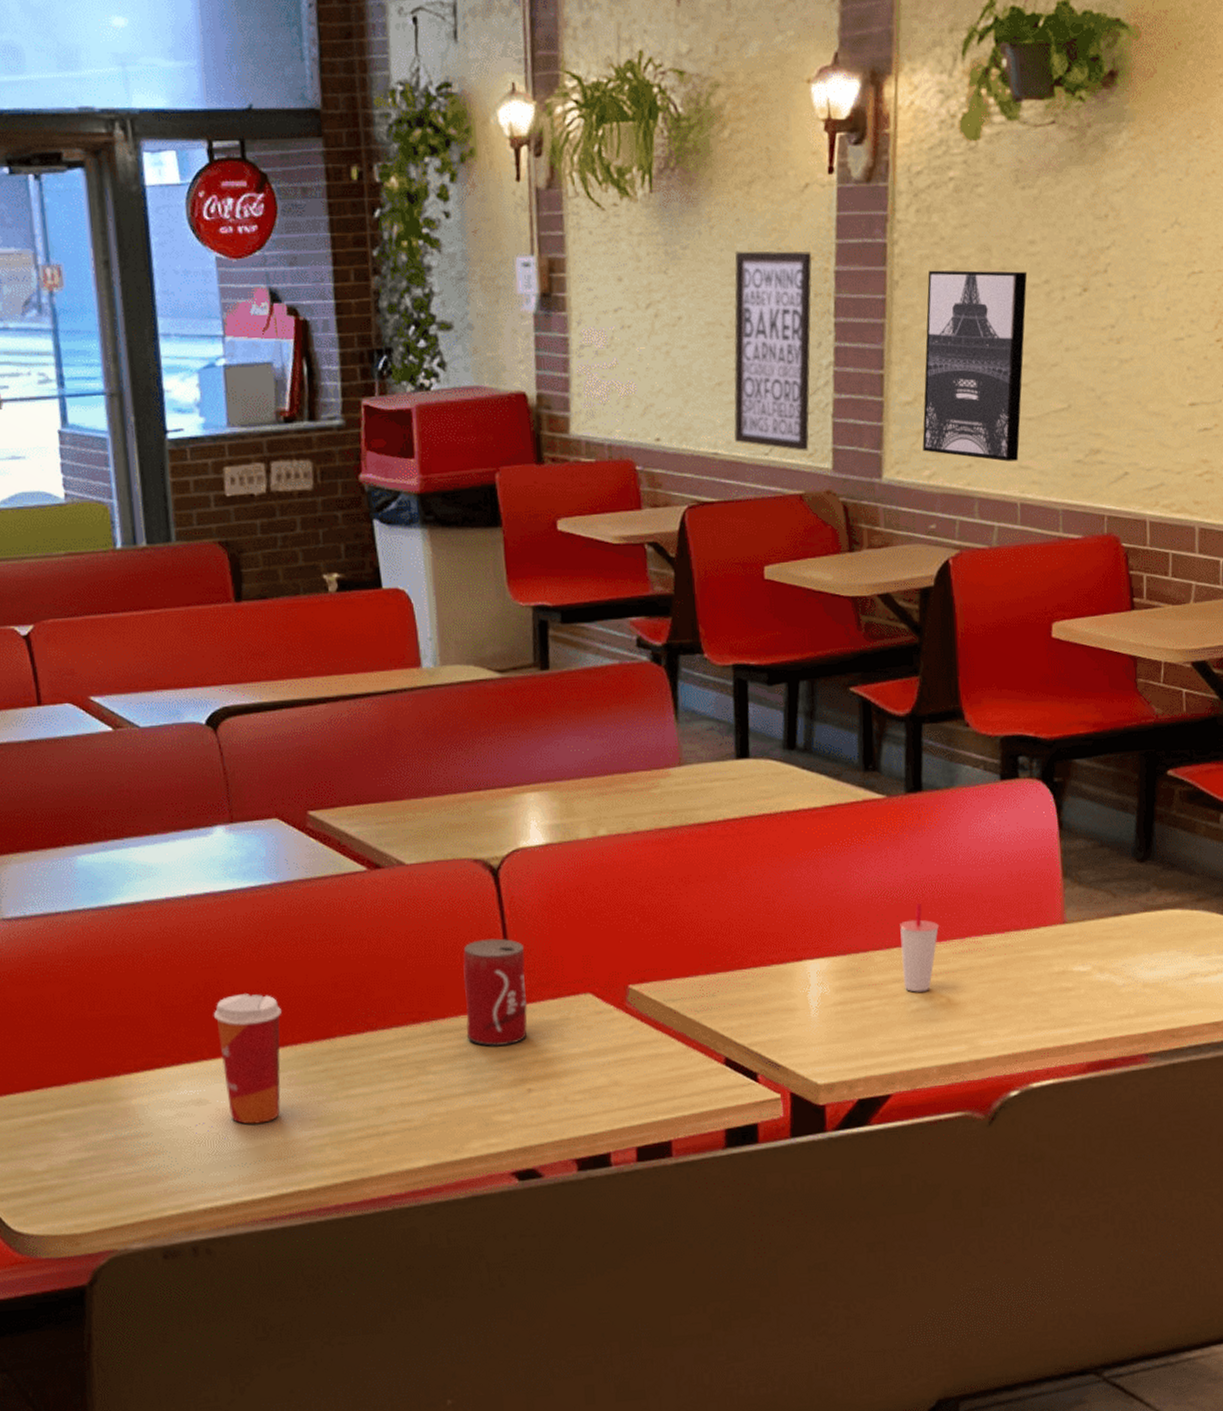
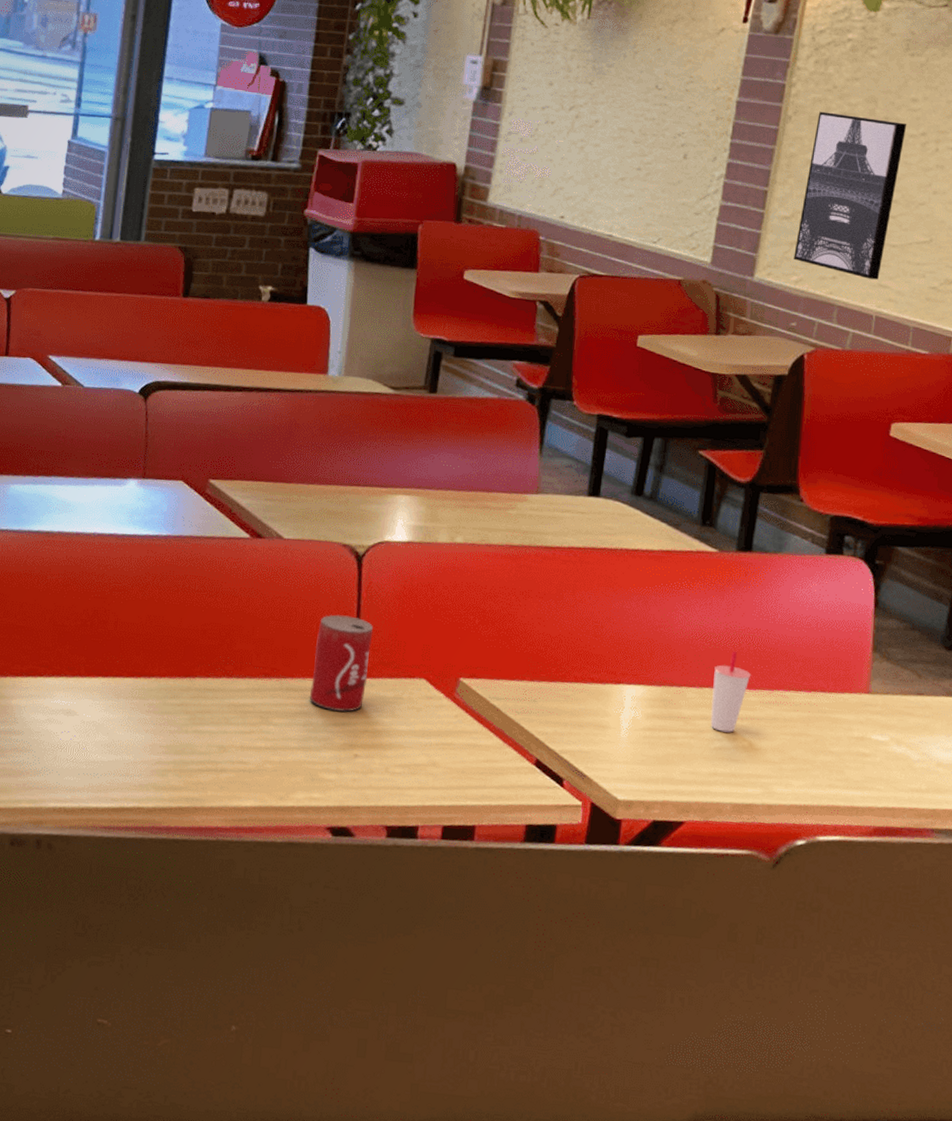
paper cup: present [213,994,282,1124] -> none [92,625,154,742]
wall art: present [733,251,812,451] -> none [628,74,719,245]

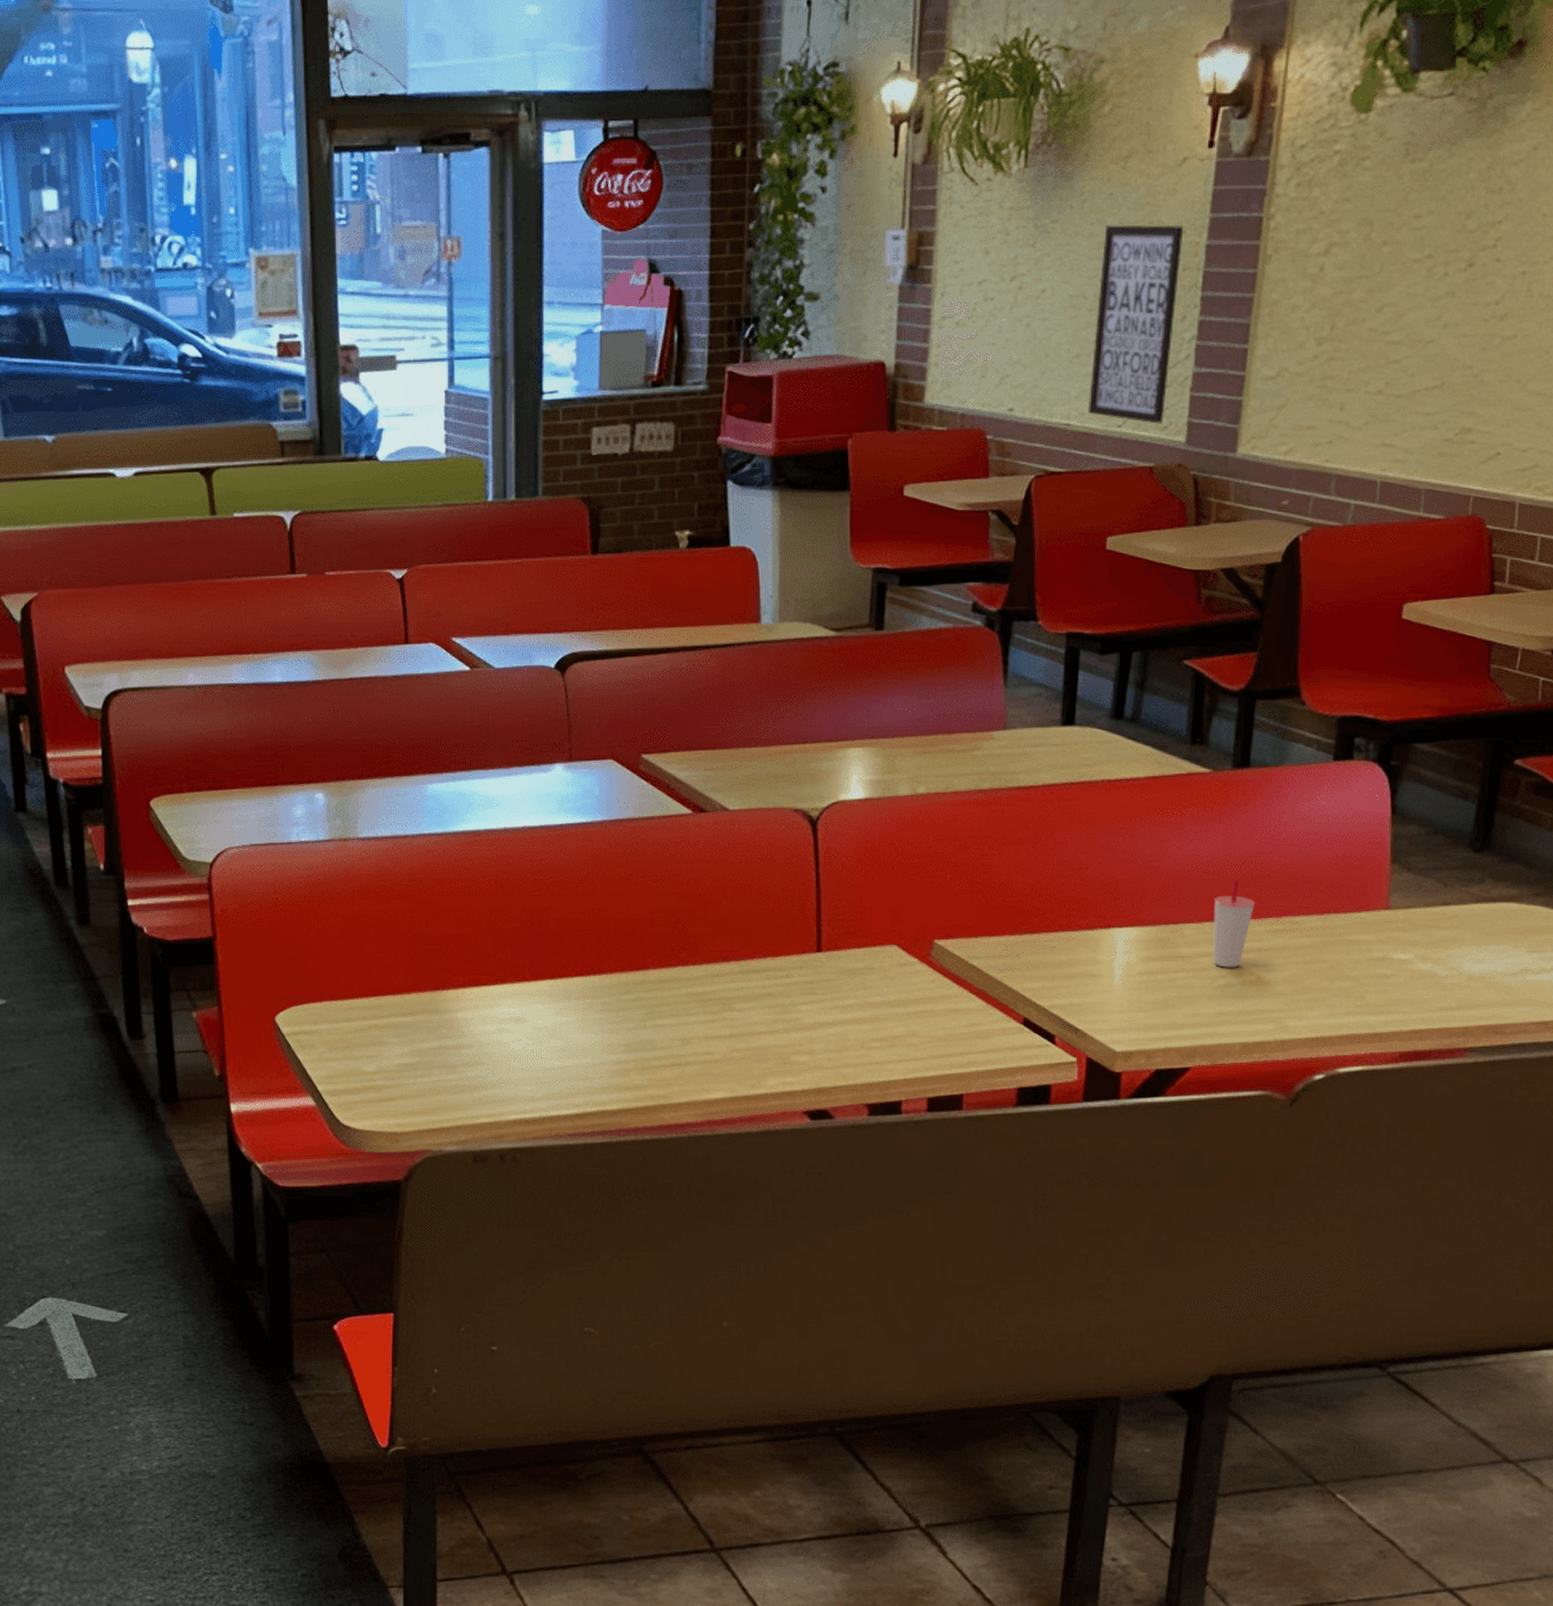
pop: present [309,614,374,712] -> none [772,886,836,989]
wall art: none [628,74,719,245] -> present [1087,225,1184,424]
wall art: present [794,111,907,280] -> none [1282,244,1410,439]

